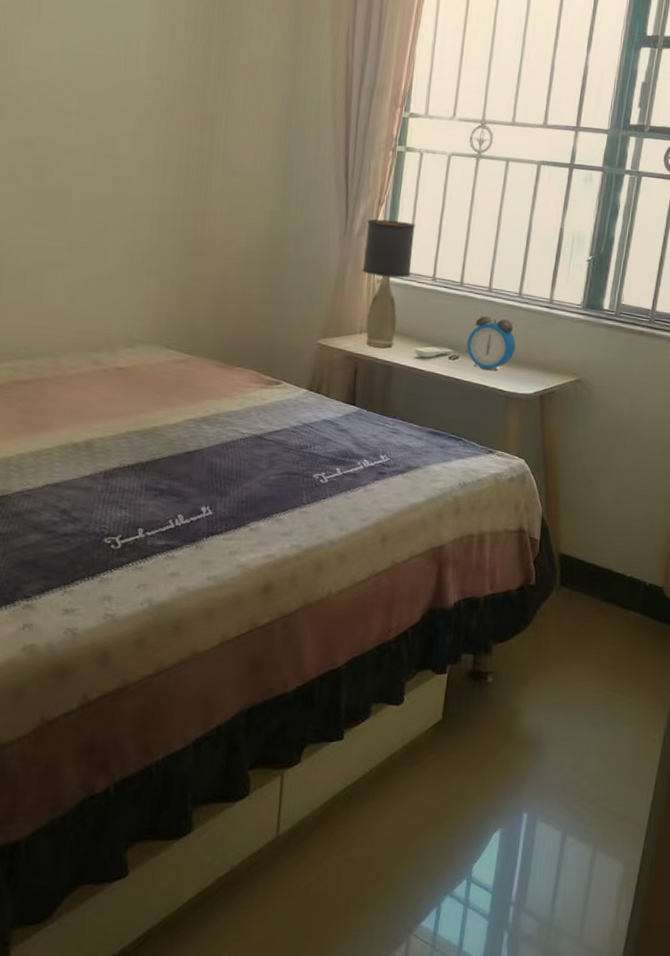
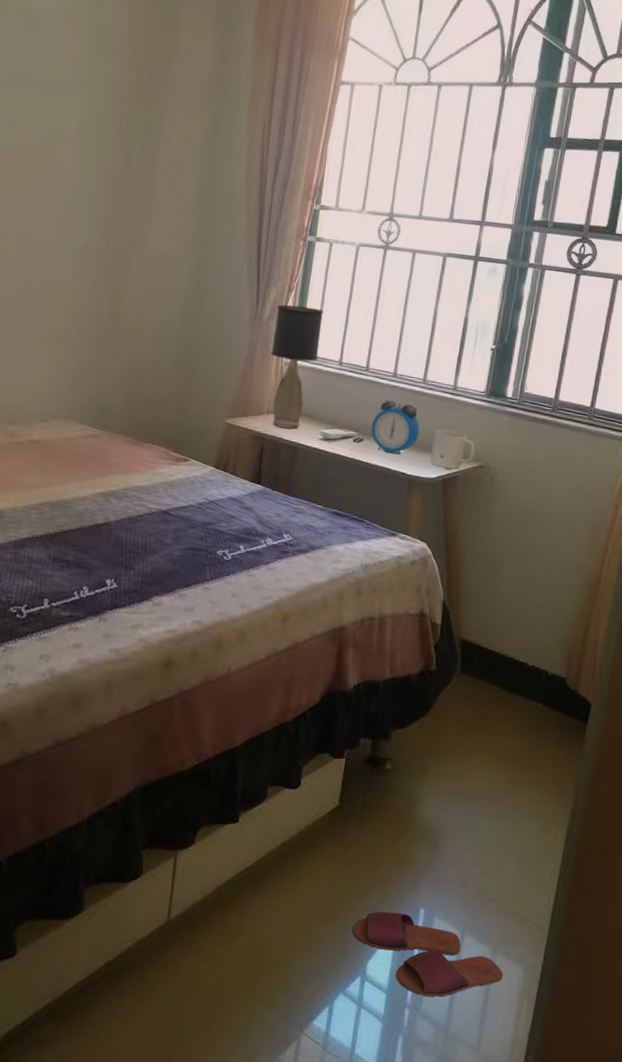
slippers: none [458,817,604,894] -> present [353,911,503,997]
mug: none [527,344,573,384] -> present [430,429,476,469]

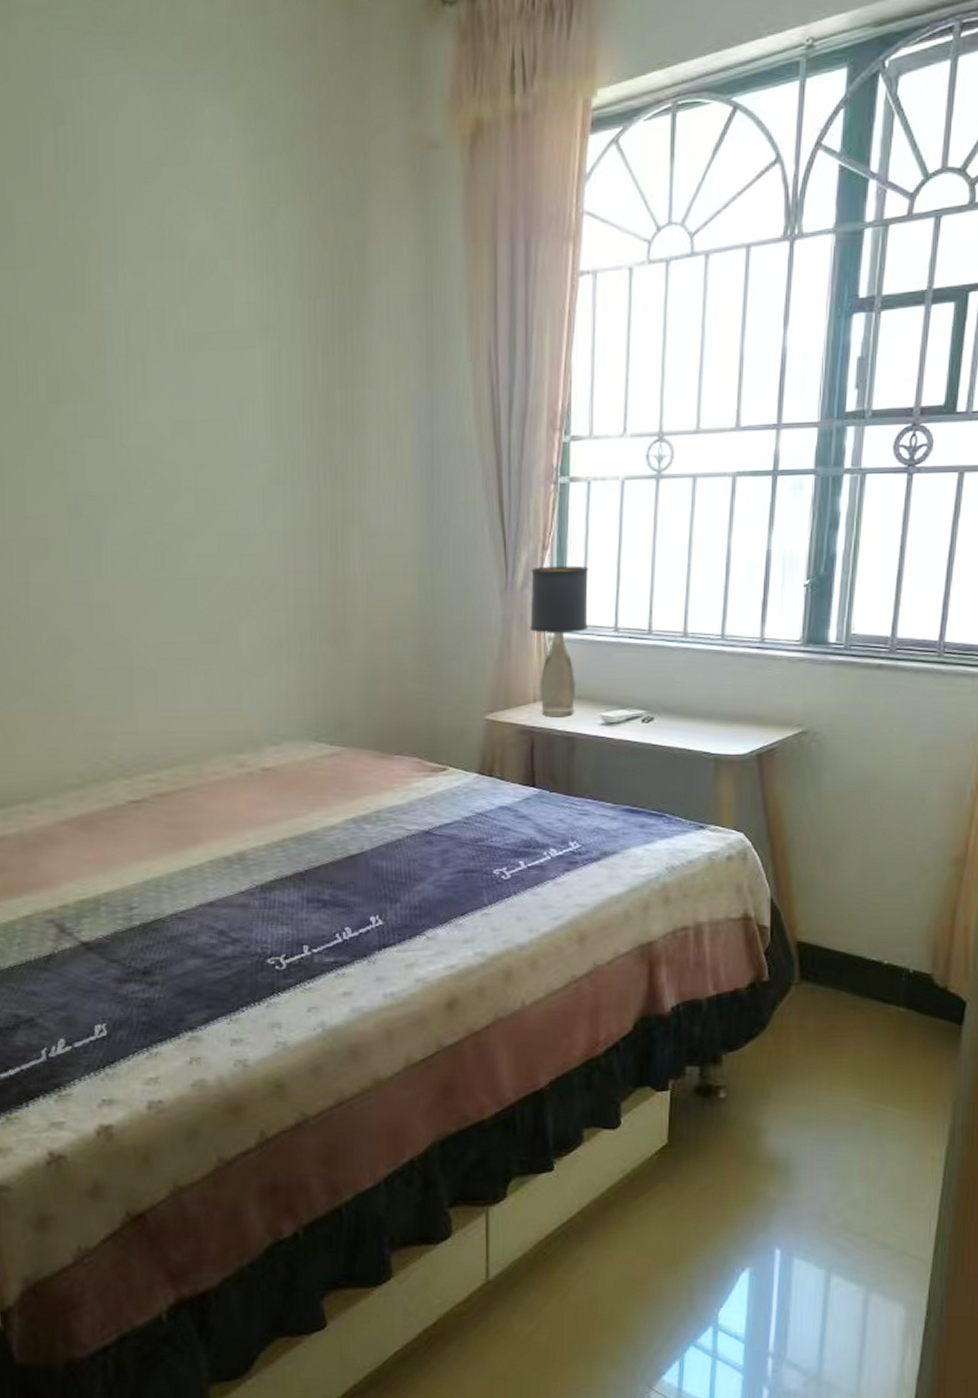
slippers: present [353,911,503,997] -> none [698,1255,881,1343]
alarm clock: present [371,399,420,455] -> none [662,666,722,731]
mug: present [430,429,476,469] -> none [739,693,795,740]

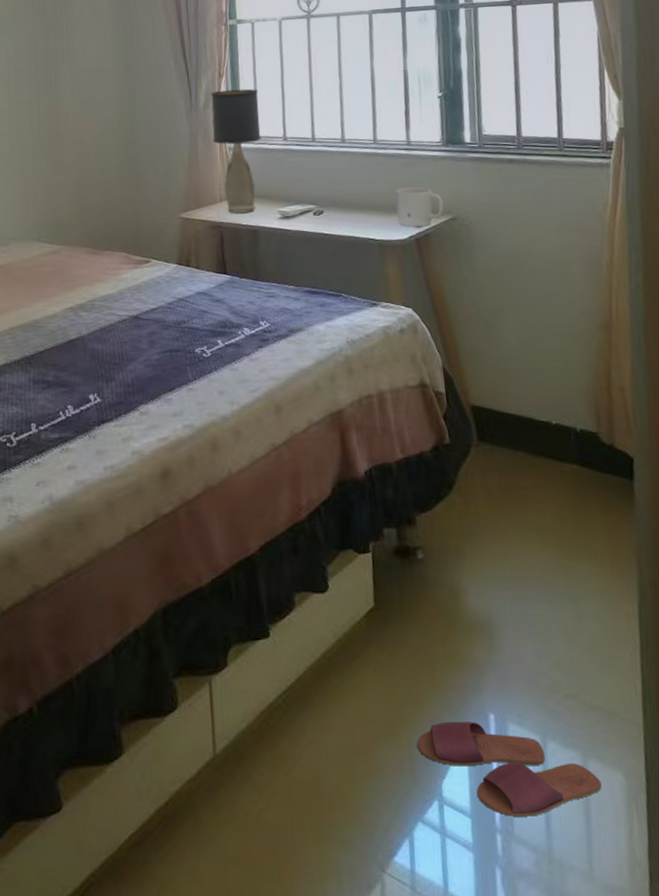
slippers: none [698,1255,881,1343] -> present [417,721,602,817]
mug: none [739,693,795,740] -> present [395,187,444,227]

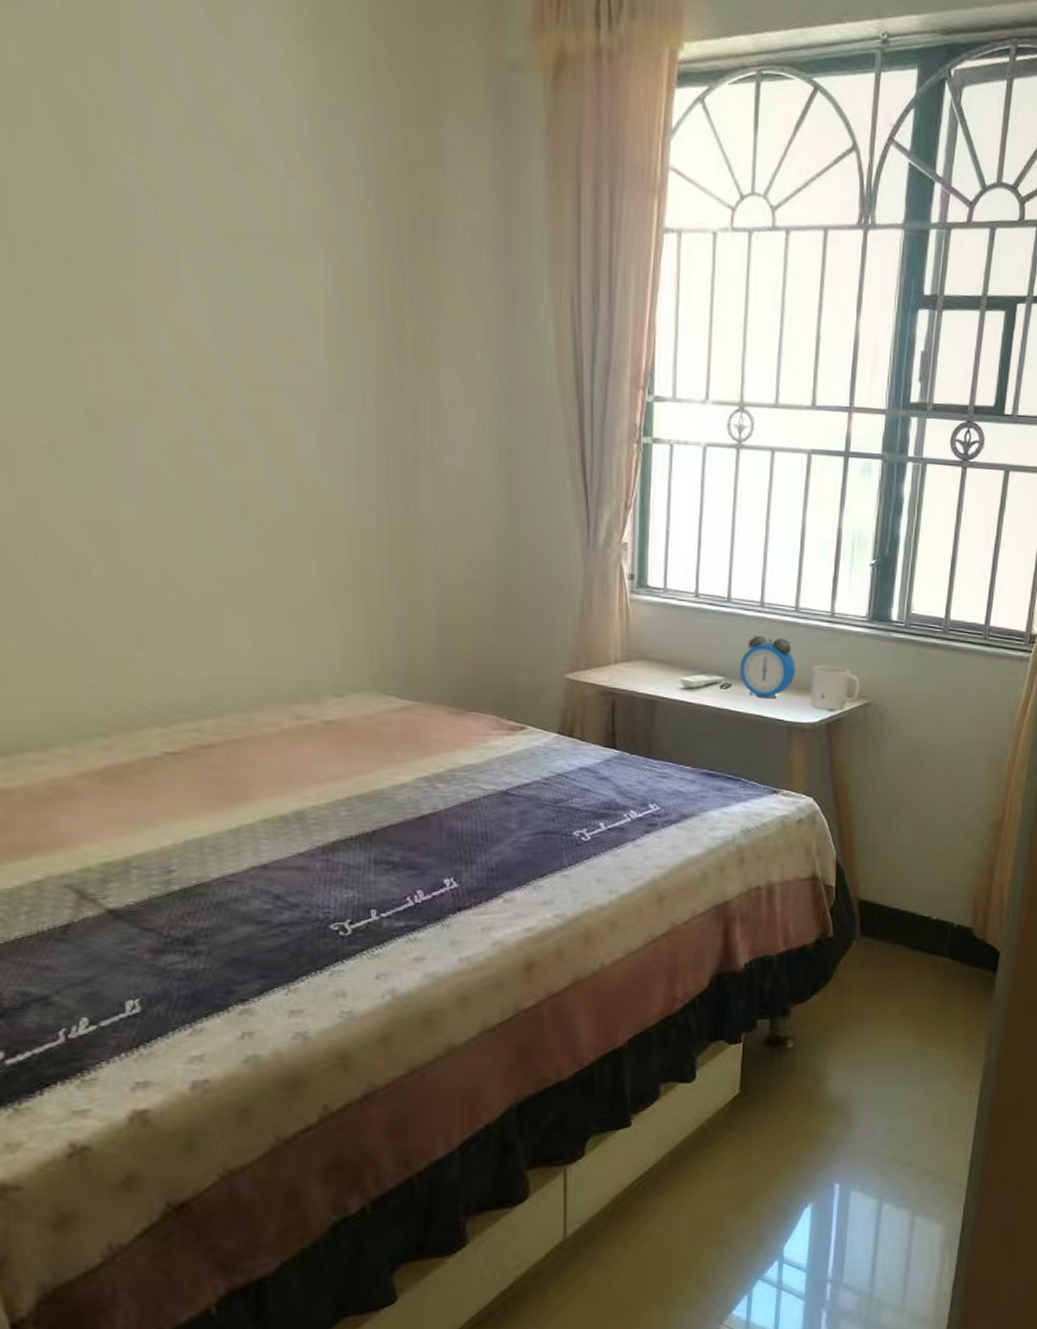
table lamp: present [211,88,261,214] -> none [611,526,670,680]
alarm clock: none [329,166,381,221] -> present [739,635,796,699]
slippers: present [417,721,602,817] -> none [766,1191,924,1268]

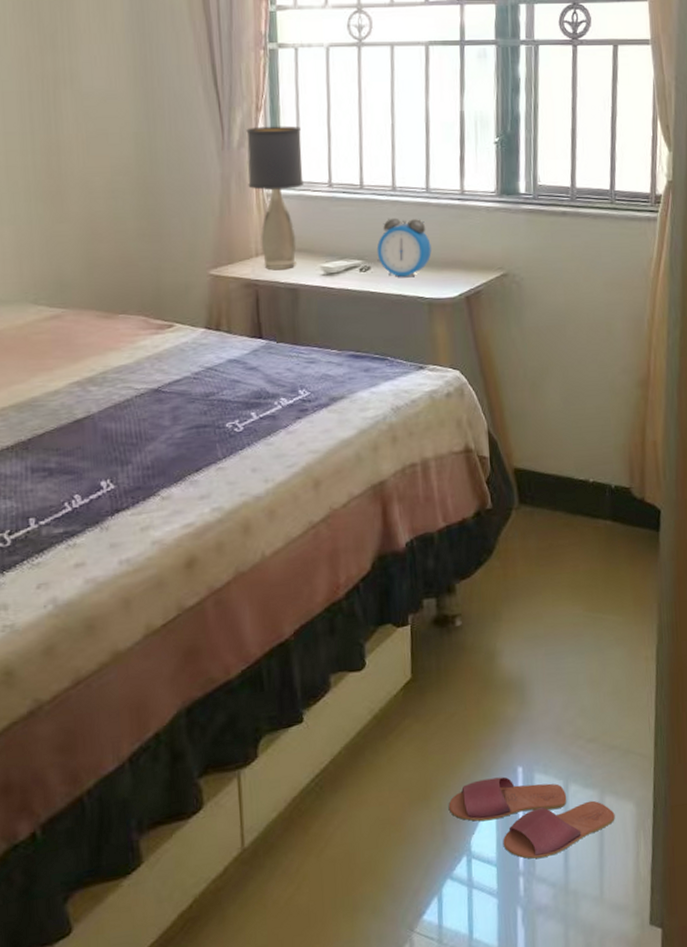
table lamp: none [611,526,670,680] -> present [246,125,304,270]
slippers: none [766,1191,924,1268] -> present [449,776,615,859]
mug: present [810,665,861,710] -> none [446,240,496,284]

